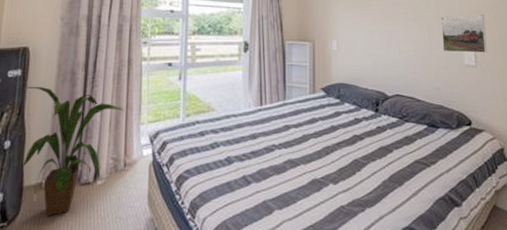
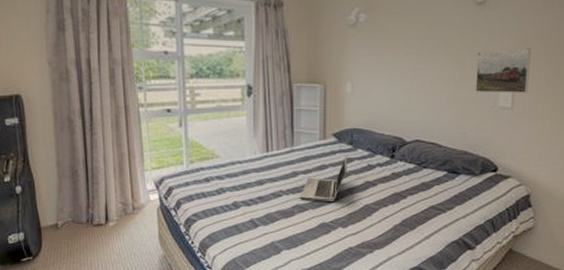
house plant: present [21,86,124,217] -> none [26,134,126,253]
laptop: none [291,109,336,156] -> present [299,155,348,201]

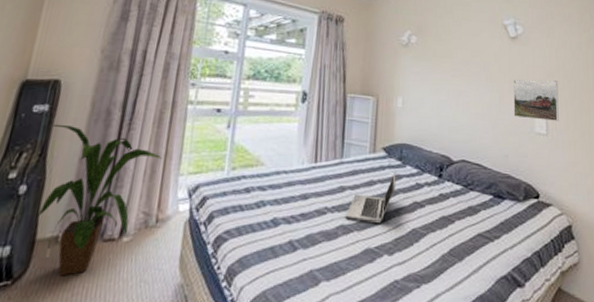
house plant: none [26,134,126,253] -> present [36,124,162,276]

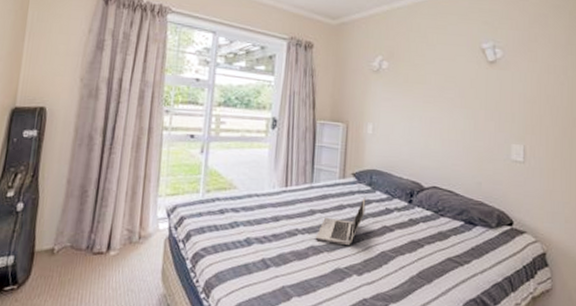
house plant: present [36,124,162,276] -> none [33,148,141,283]
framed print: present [513,79,559,121] -> none [489,105,539,149]

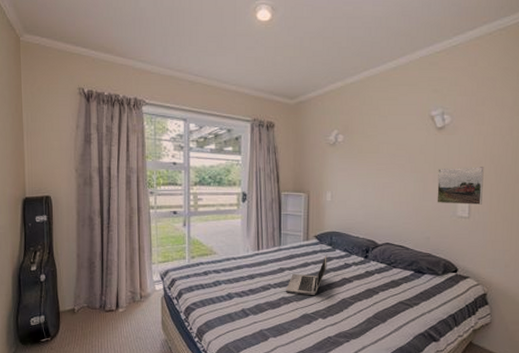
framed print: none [489,105,539,149] -> present [437,167,484,205]

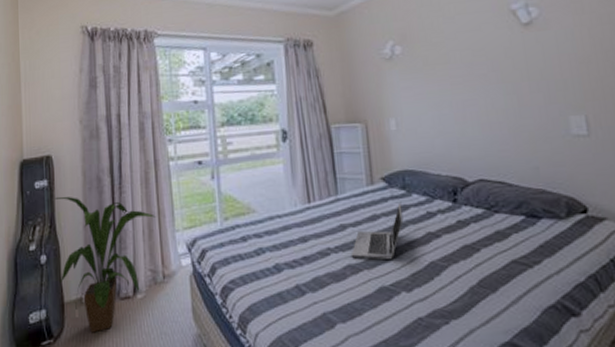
house plant: none [52,230,137,335] -> present [54,196,156,333]
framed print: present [437,167,484,205] -> none [534,66,604,120]

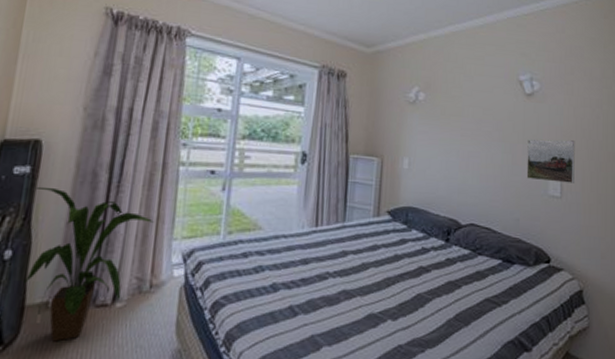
laptop: present [350,201,404,260] -> none [347,235,402,288]
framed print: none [534,66,604,120] -> present [526,139,575,183]

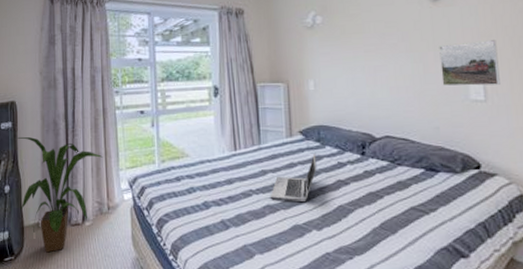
laptop: none [347,235,402,288] -> present [270,152,317,201]

